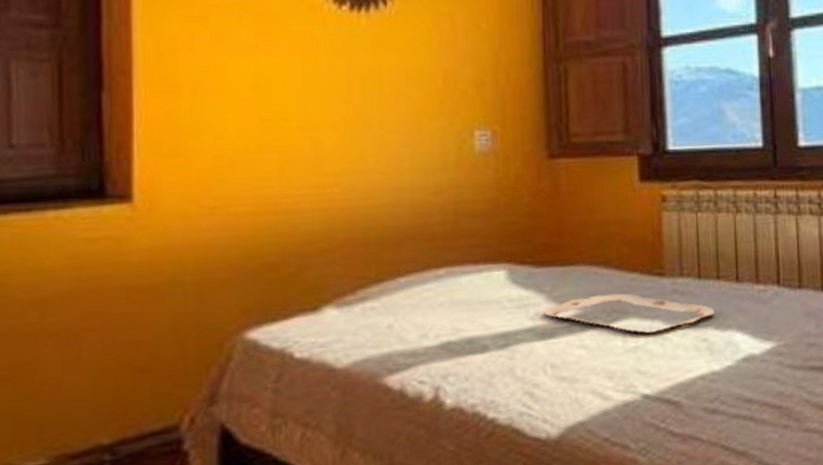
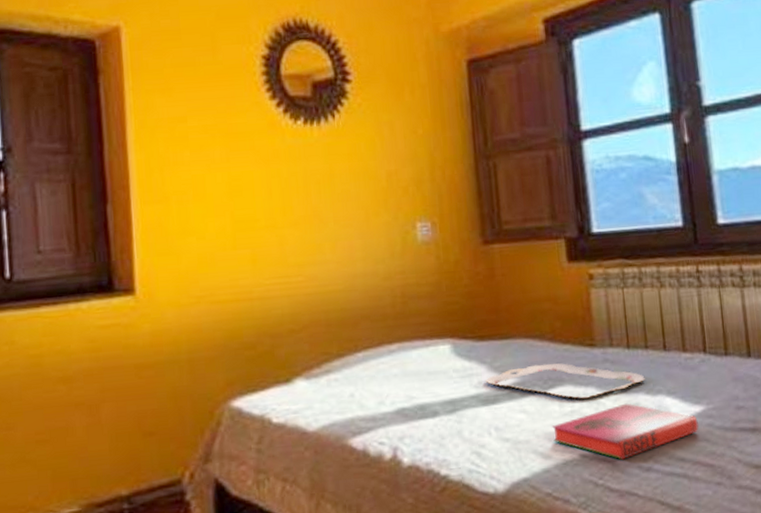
hardback book: none [613,338,768,401] -> present [552,403,699,460]

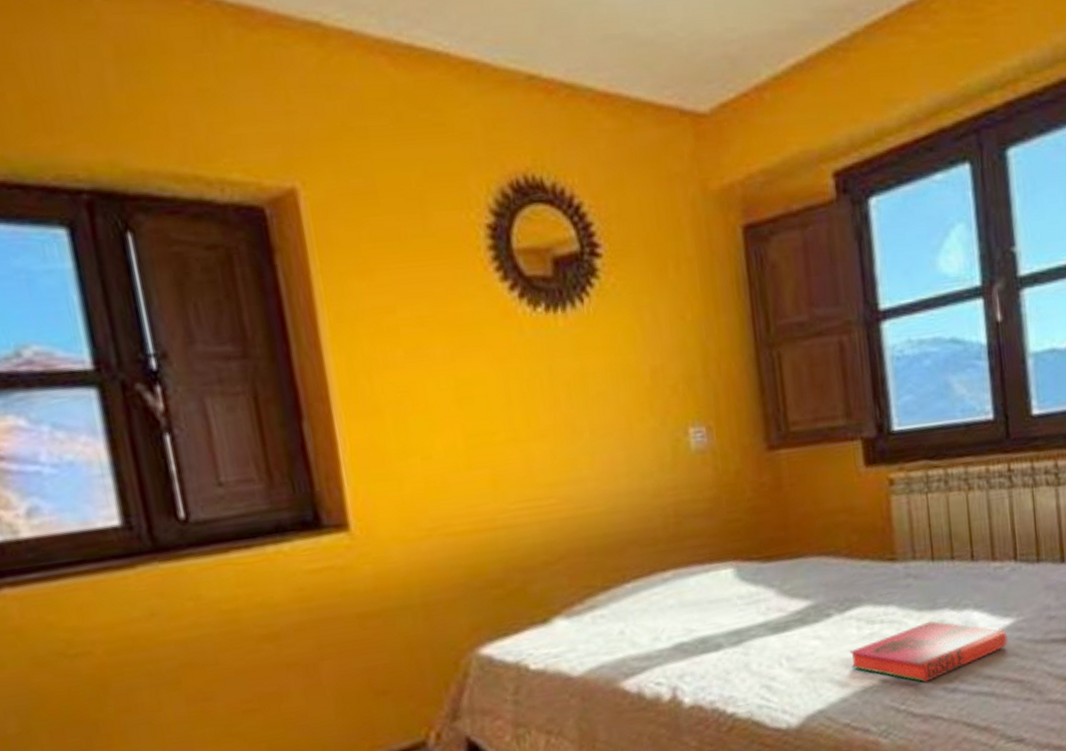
serving tray: present [485,363,645,399] -> none [773,581,951,620]

